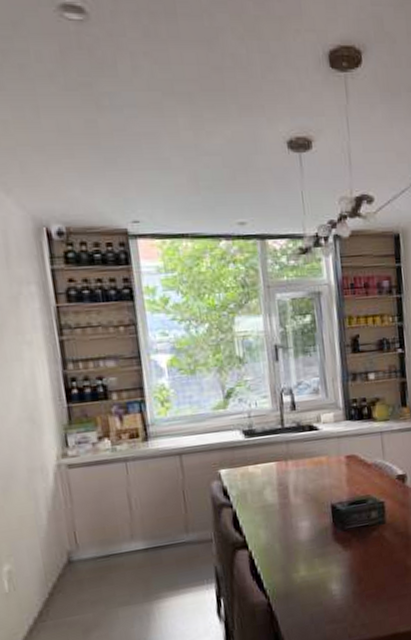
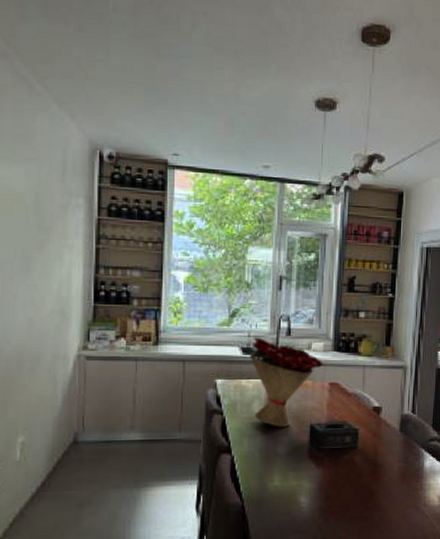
flower bouquet: none [249,416,338,513] -> present [246,337,325,427]

